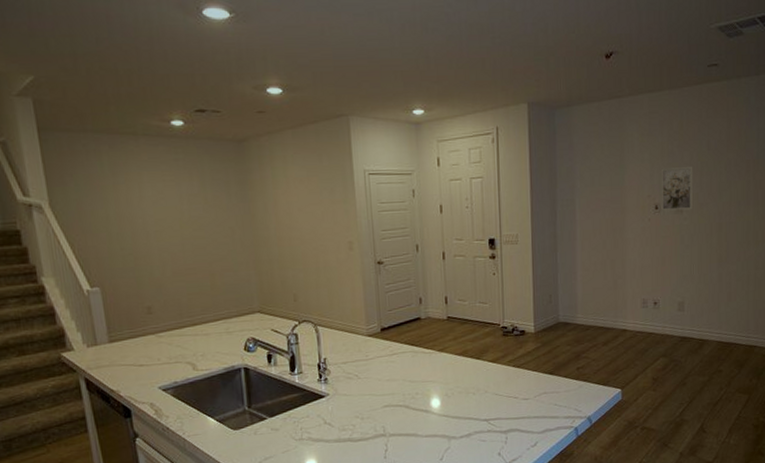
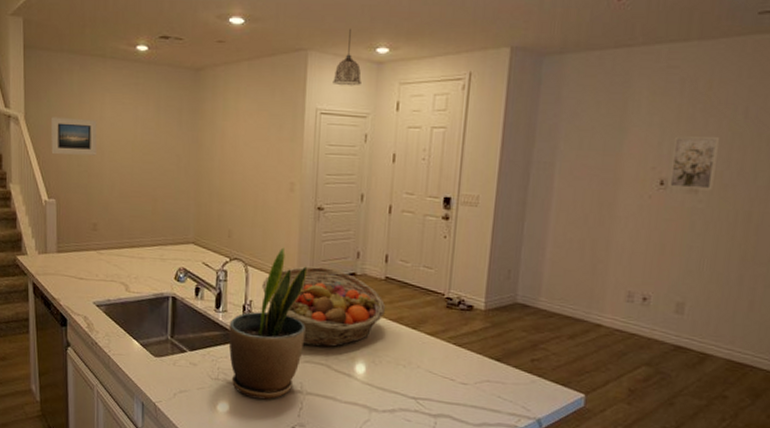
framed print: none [82,200,141,241] -> present [51,117,97,156]
potted plant: none [306,303,382,451] -> present [228,247,308,400]
fruit basket: none [334,316,452,392] -> present [262,266,386,348]
pendant lamp: none [376,94,403,147] -> present [332,29,362,86]

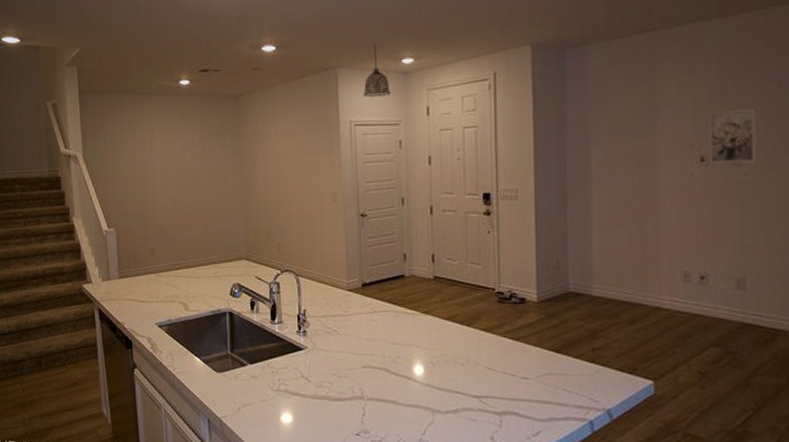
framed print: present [51,117,97,156] -> none [107,151,149,187]
potted plant: present [228,247,308,400] -> none [286,256,361,408]
fruit basket: present [262,266,386,348] -> none [314,272,438,351]

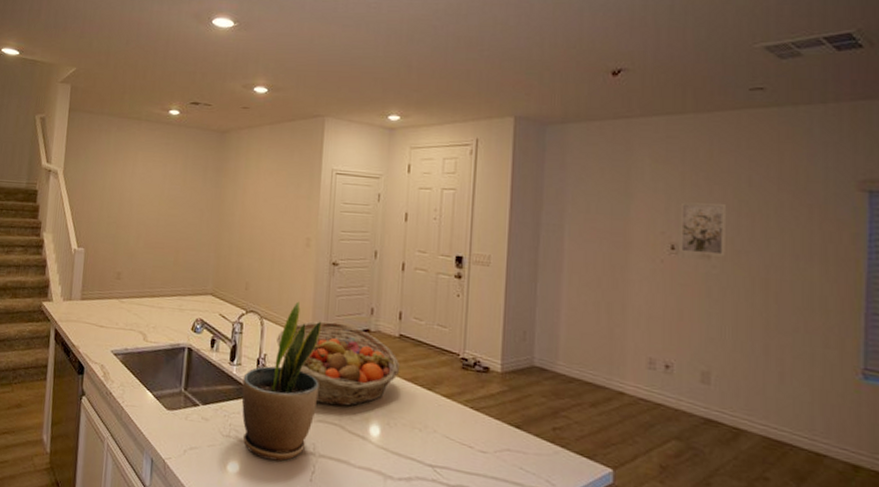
potted plant: none [286,256,361,408] -> present [241,301,322,461]
fruit basket: none [314,272,438,351] -> present [277,321,401,407]
pendant lamp: present [363,45,391,98] -> none [347,99,375,150]

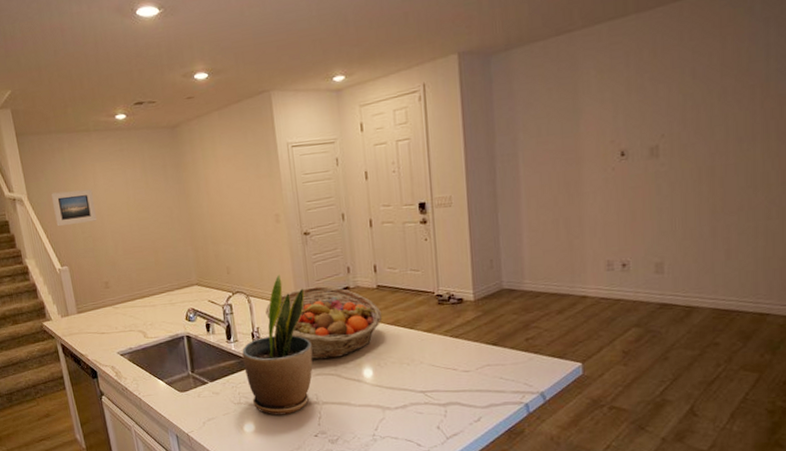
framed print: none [84,172,129,208] -> present [51,189,97,227]
wall art: present [679,202,727,257] -> none [627,100,673,158]

